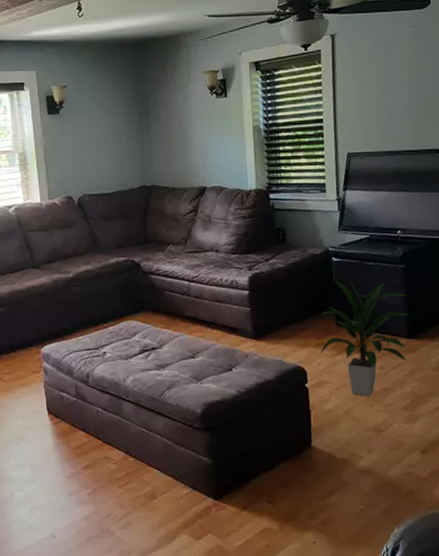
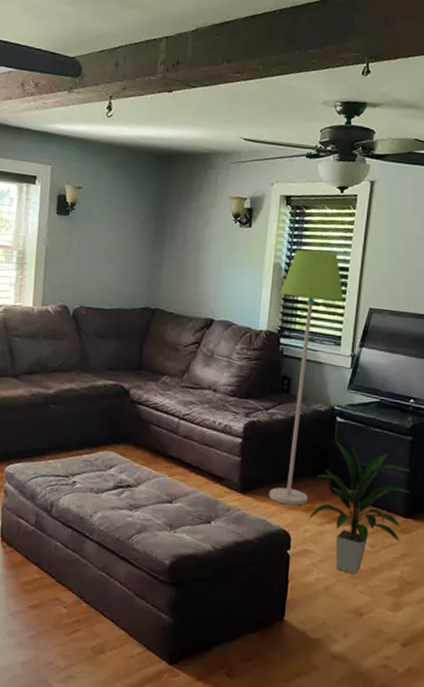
floor lamp: none [262,107,322,344] -> present [268,250,344,506]

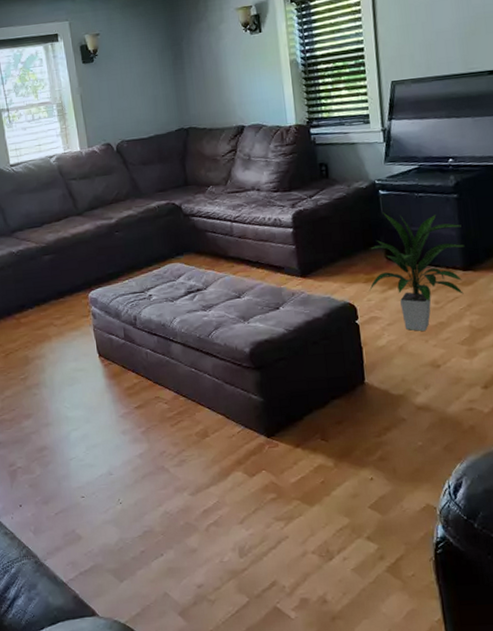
floor lamp: present [268,250,344,506] -> none [301,37,366,280]

